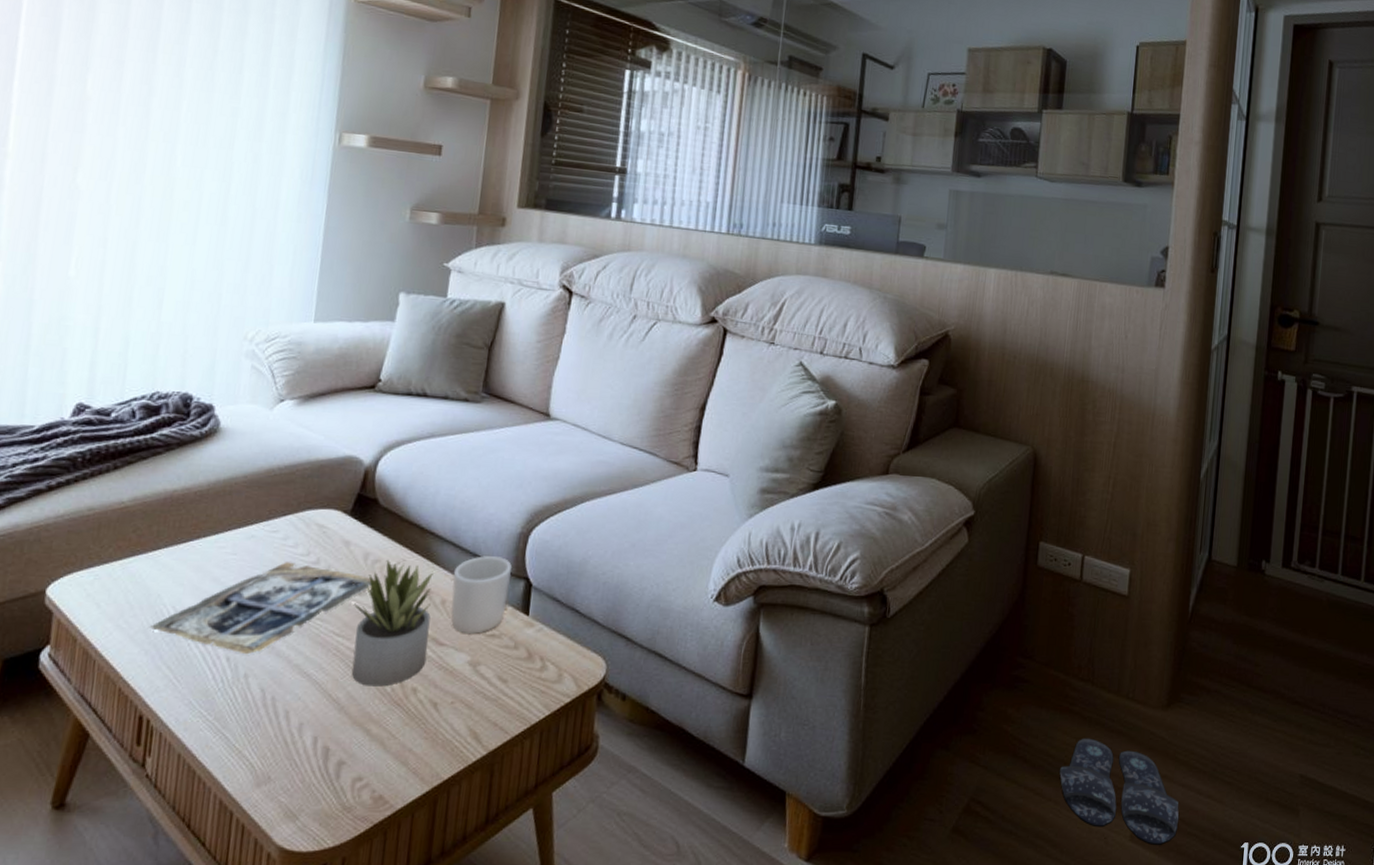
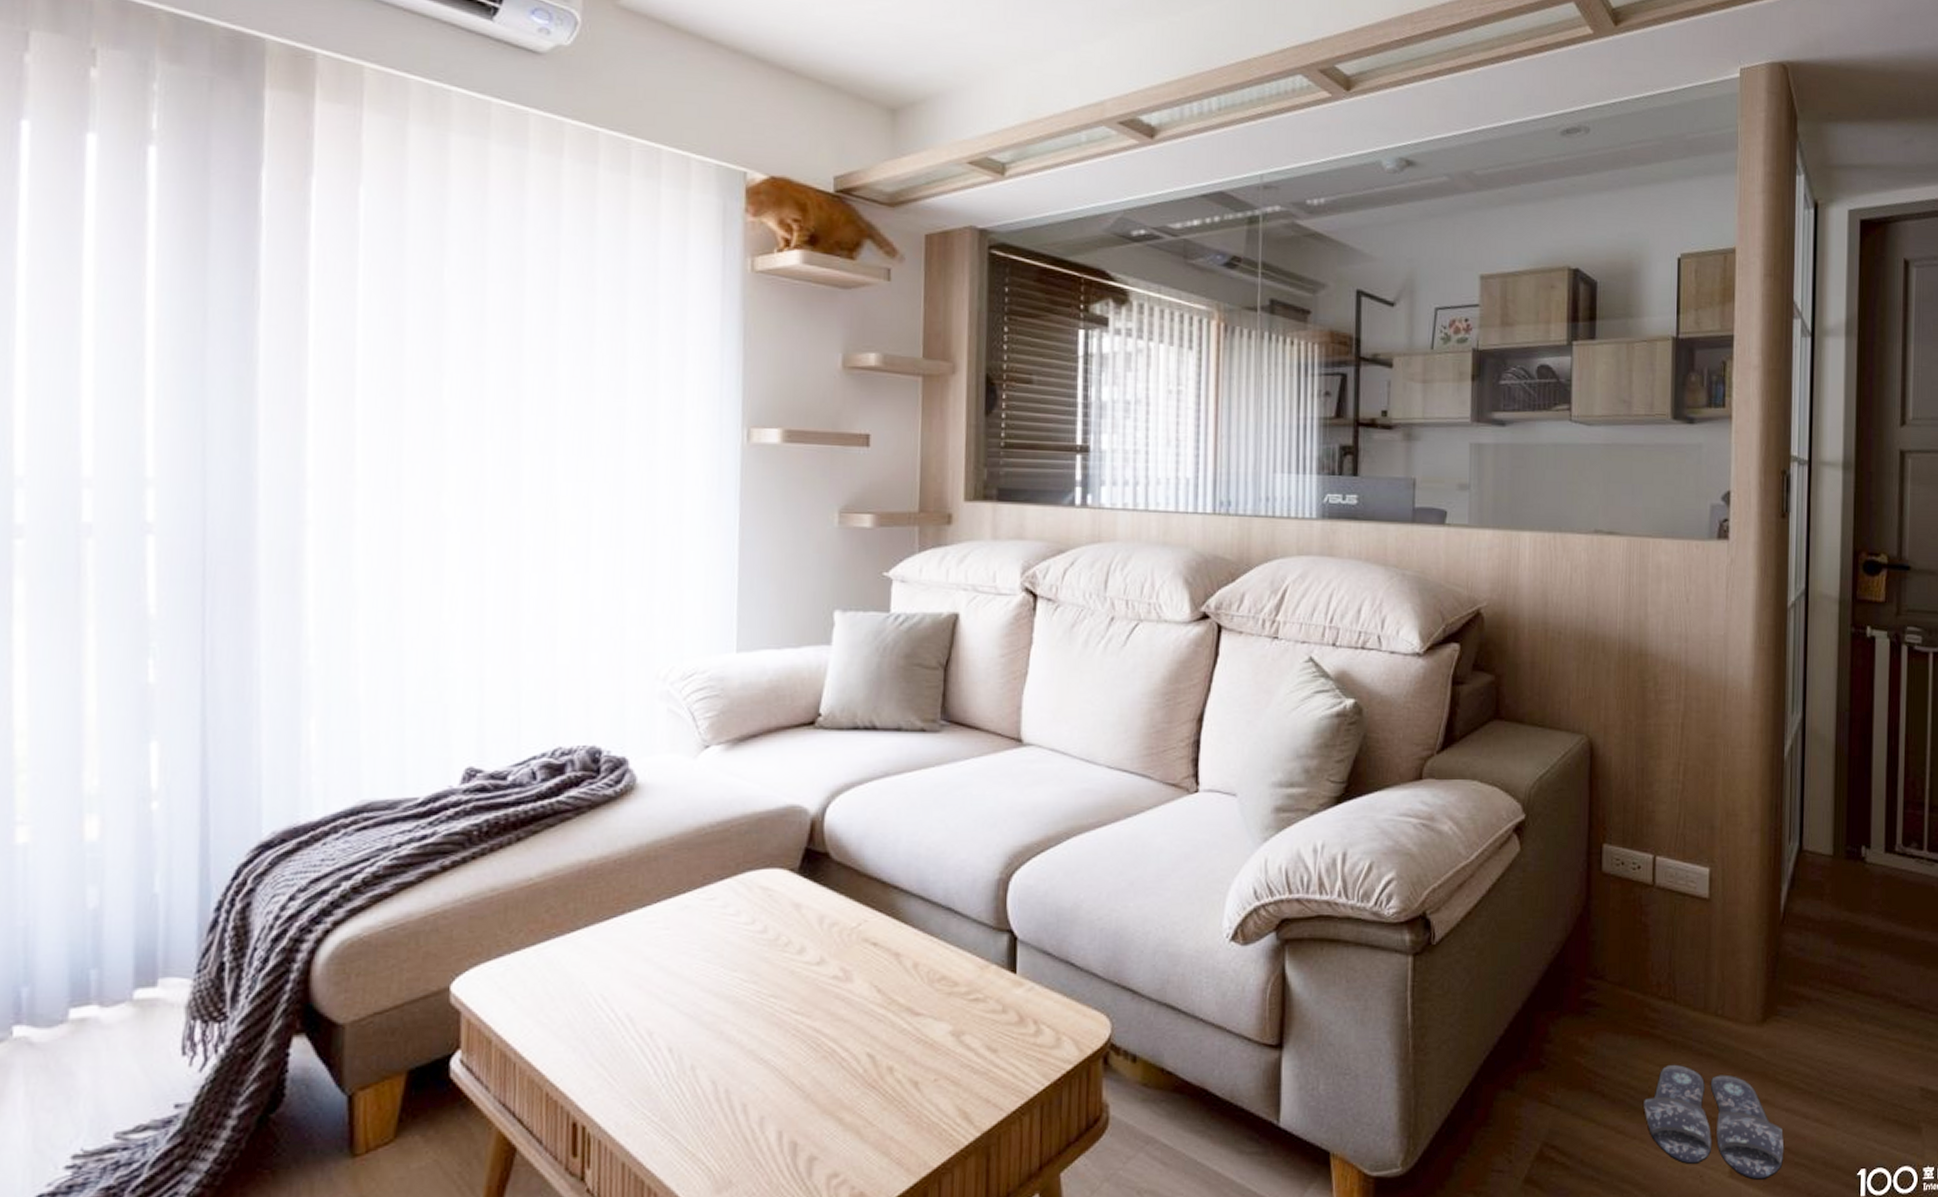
magazine: present [149,562,375,655] -> none [574,933,834,1044]
succulent plant: present [351,559,433,687] -> none [812,921,902,1069]
mug: present [451,556,512,635] -> none [924,908,992,1001]

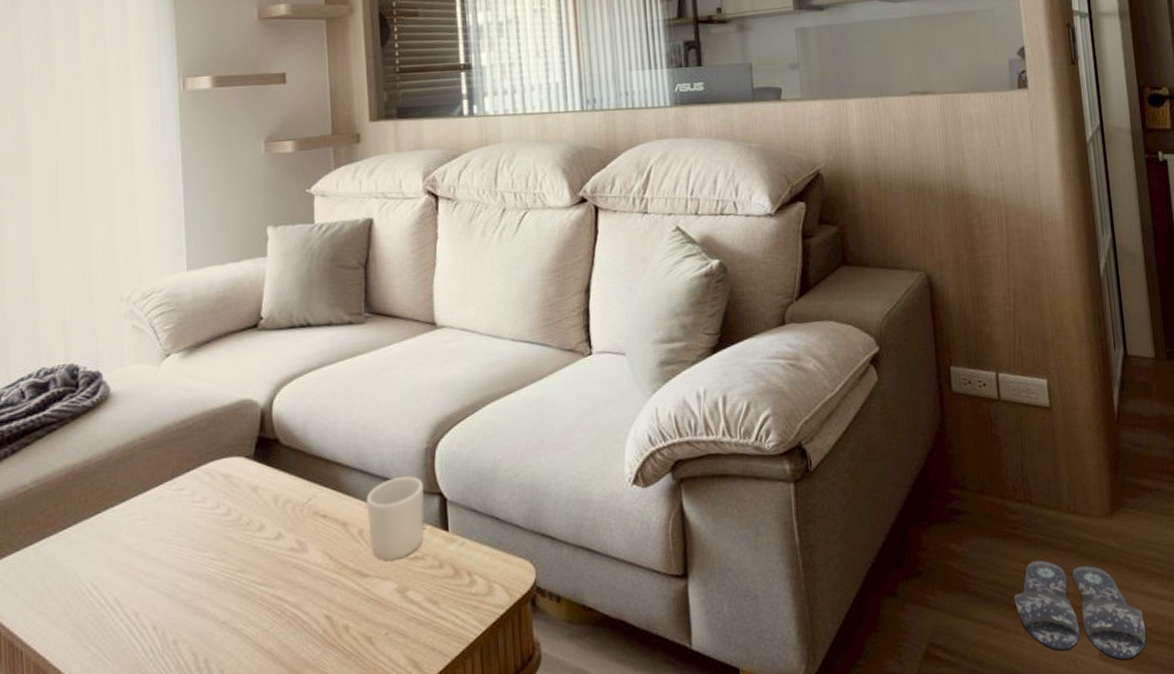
mug: none [924,908,992,1001] -> present [366,476,426,561]

